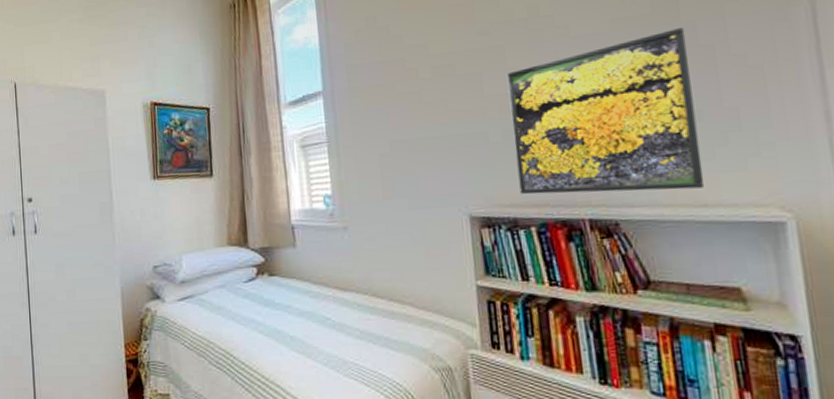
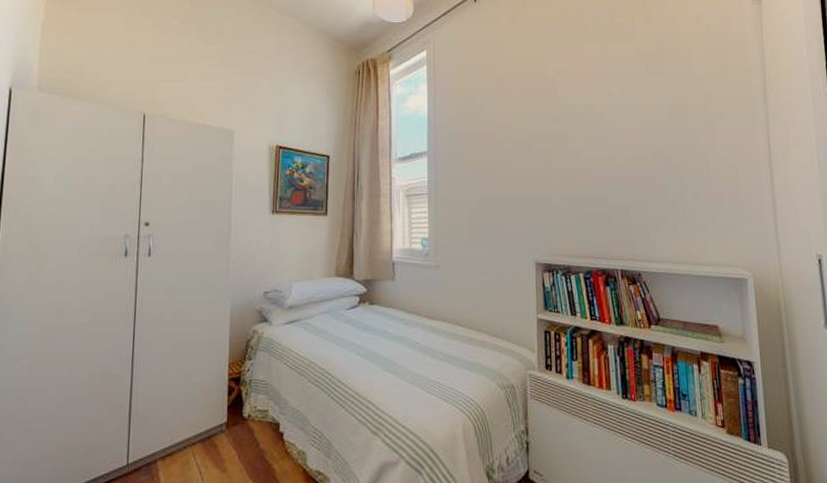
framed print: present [507,26,705,194] -> none [569,133,698,251]

